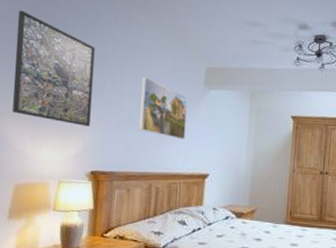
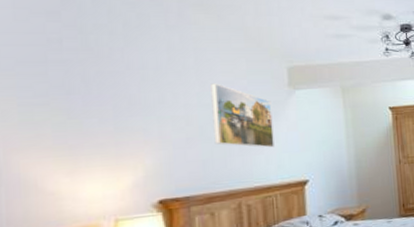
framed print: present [12,10,95,127] -> none [25,19,151,150]

